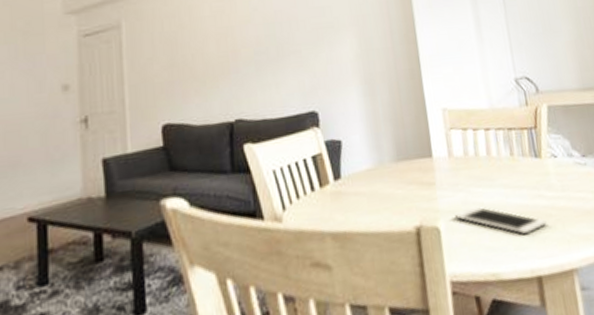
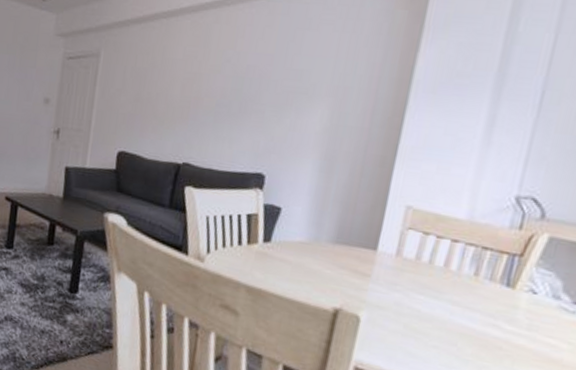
cell phone: present [454,206,547,235] -> none [381,309,492,356]

